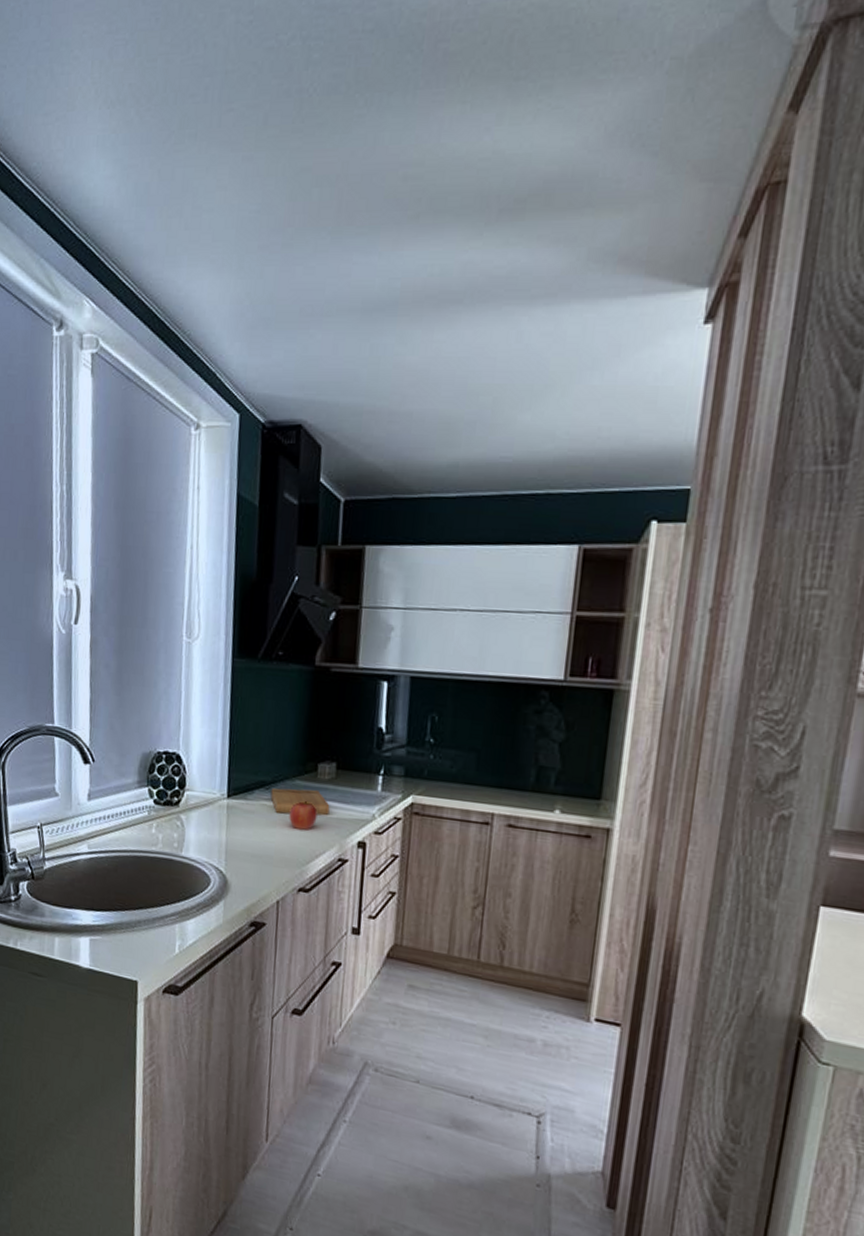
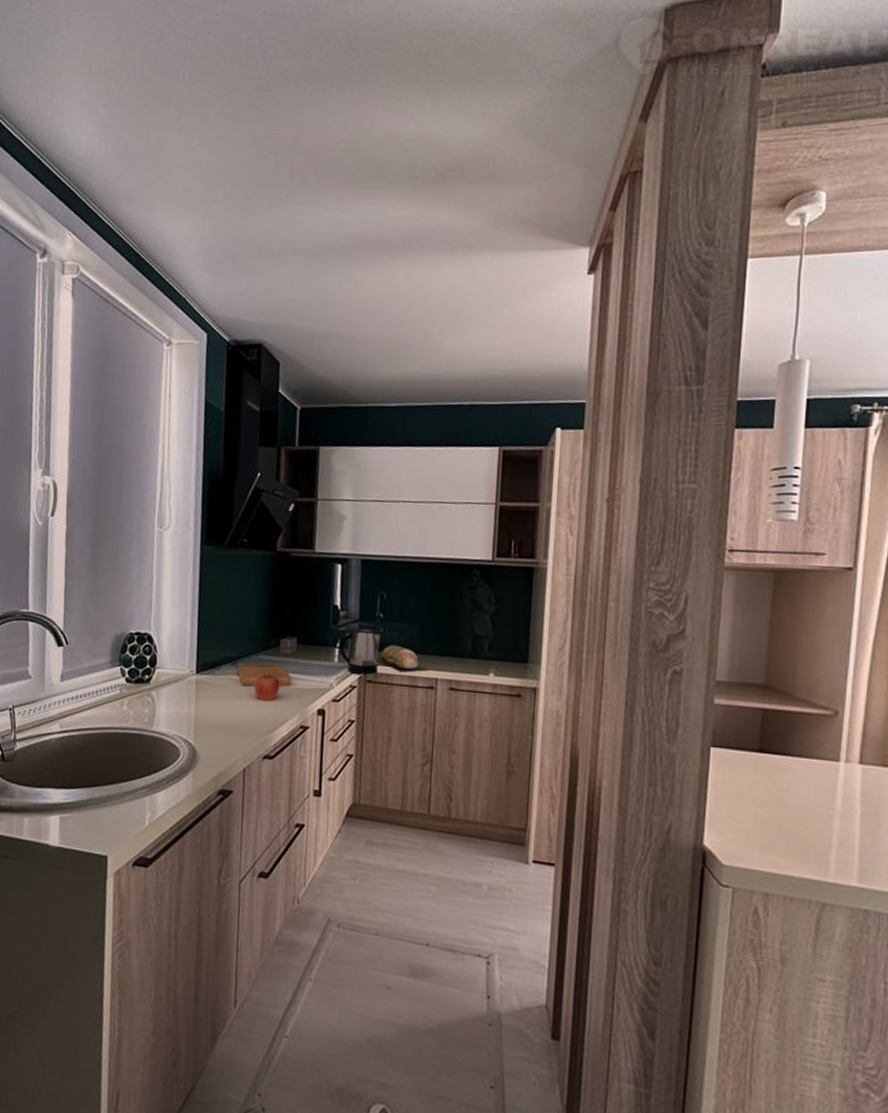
kettle: none [383,754,431,807] -> present [339,628,382,675]
bread loaf: none [425,774,486,806] -> present [377,645,431,673]

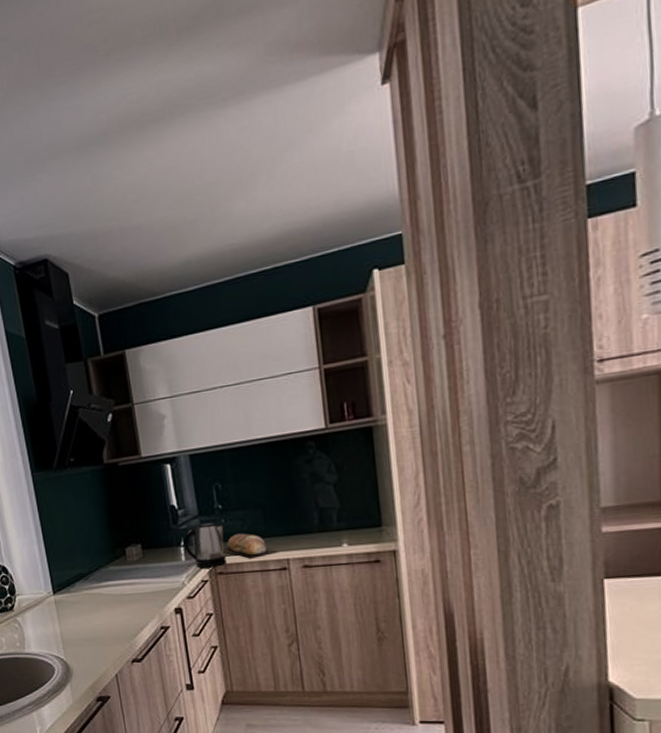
cutting board: present [237,662,292,687] -> none [89,571,144,599]
fruit: present [254,673,280,701] -> none [109,582,135,609]

